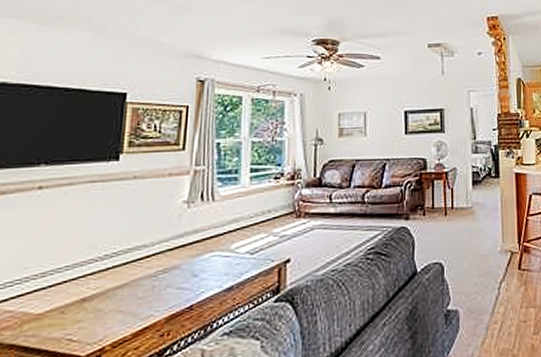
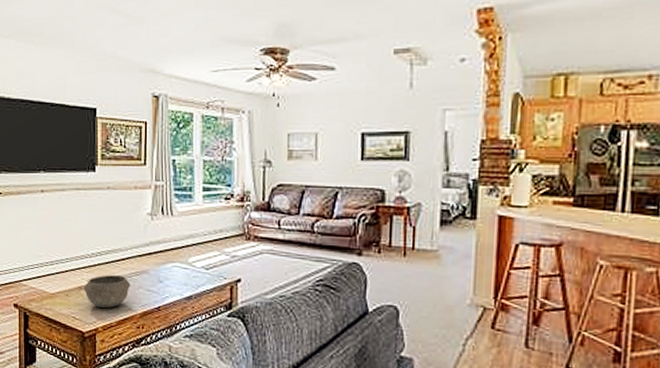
bowl: none [87,276,156,320] -> present [83,275,131,308]

